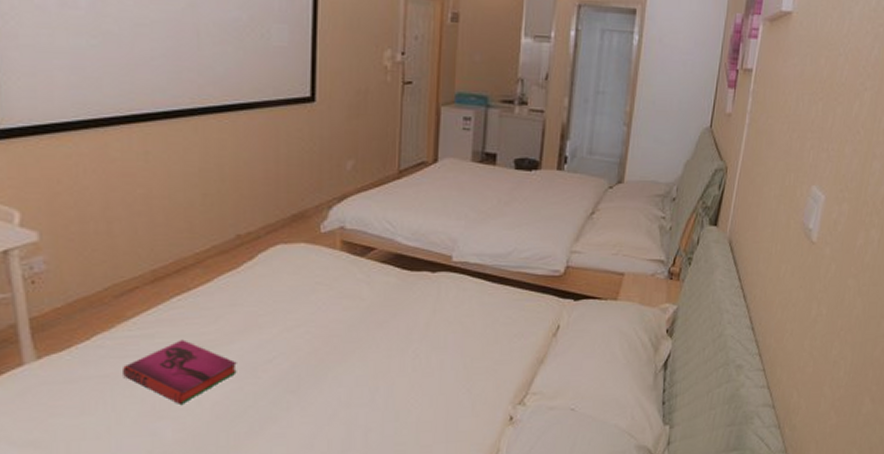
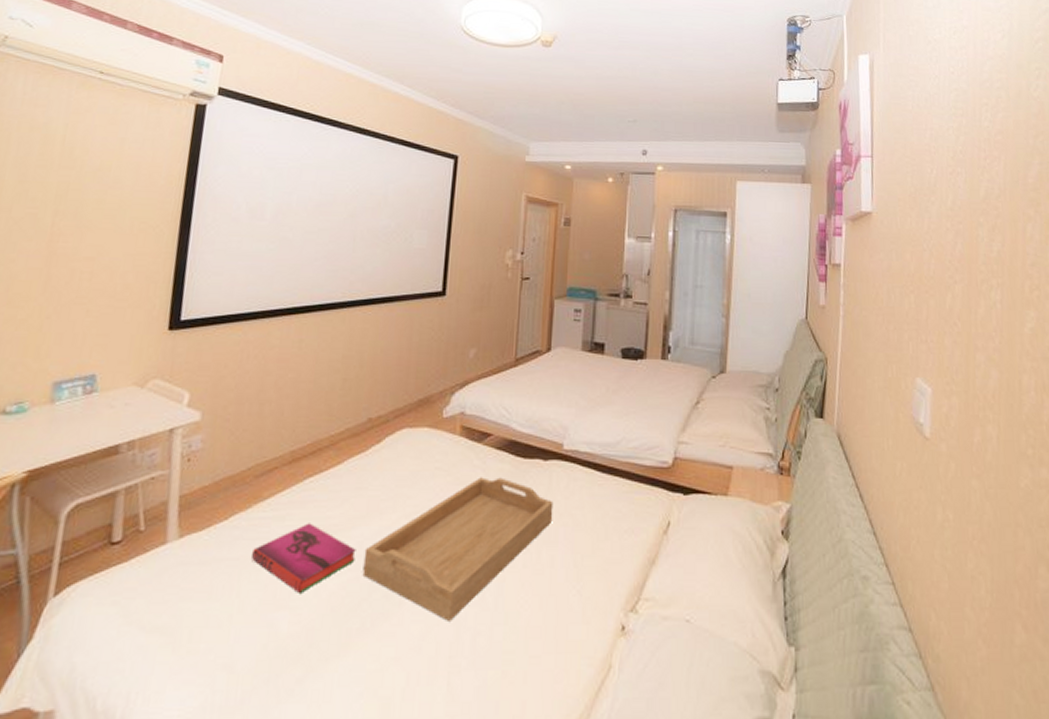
serving tray: none [246,290,443,421] -> present [362,477,554,621]

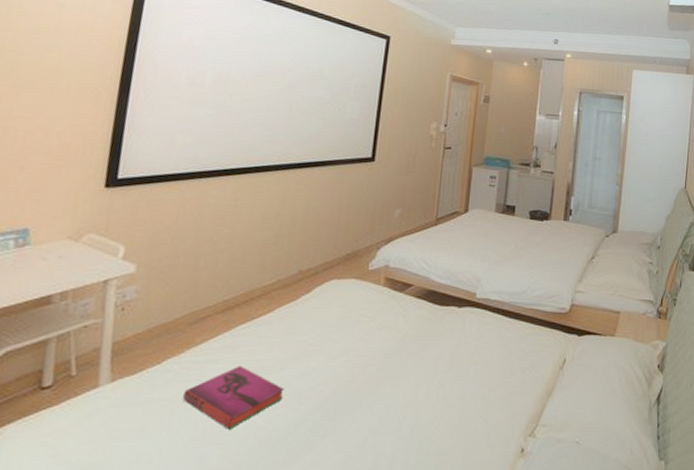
serving tray: present [362,477,554,621] -> none [289,323,466,450]

